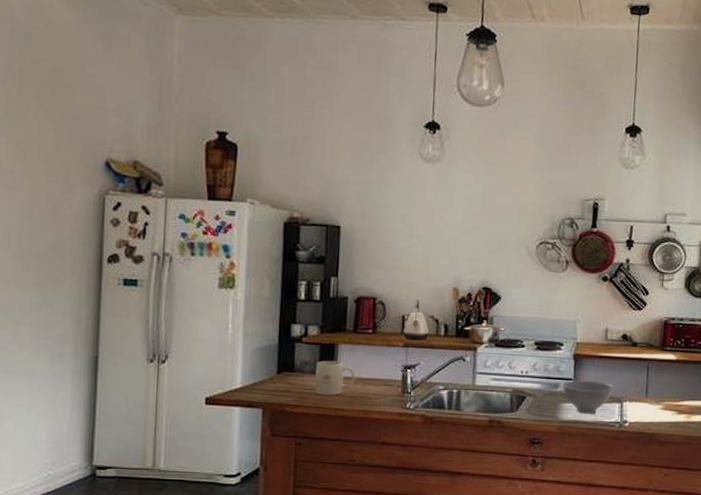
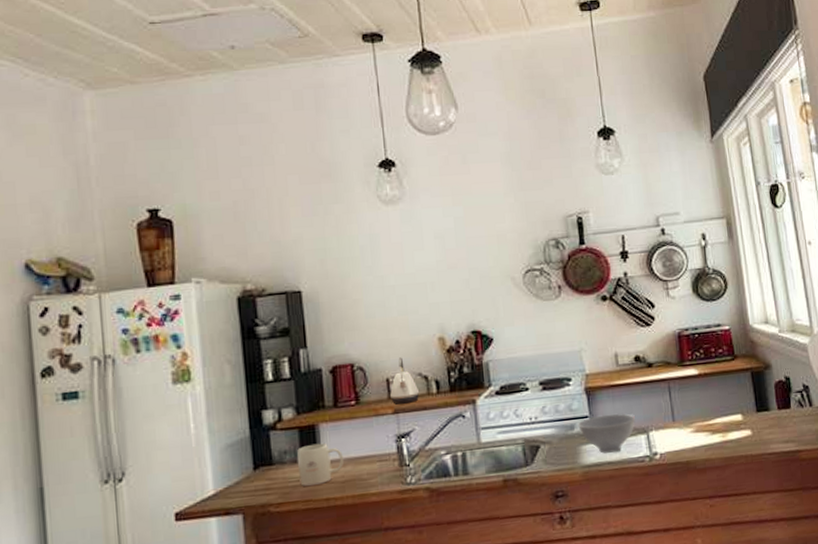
cooking pot: present [463,320,507,345] -> none [456,367,506,396]

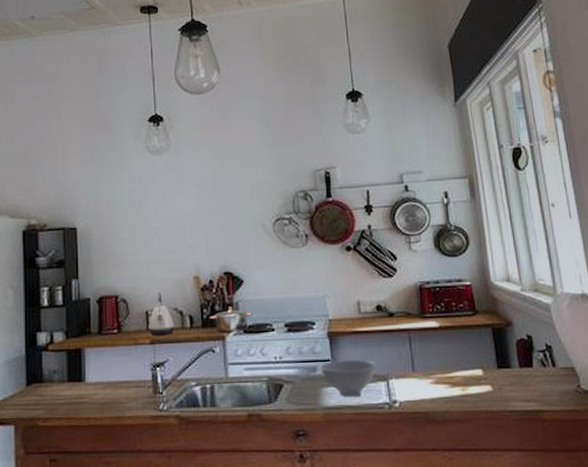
mug: present [296,443,344,487] -> none [64,366,104,405]
cooking pot: none [456,367,506,396] -> present [208,306,254,333]

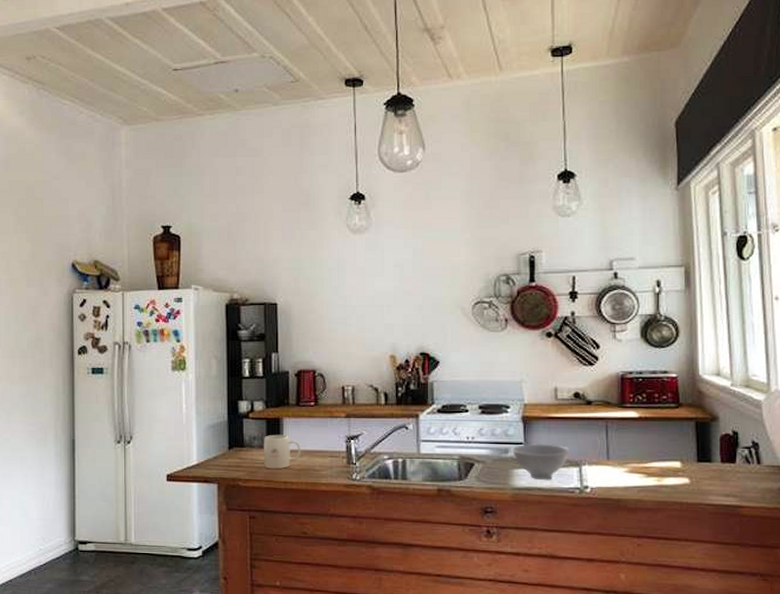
mug: none [64,366,104,405] -> present [263,434,301,470]
kettle: present [149,292,175,336] -> none [344,369,370,410]
cooking pot: present [208,306,254,333] -> none [403,386,448,411]

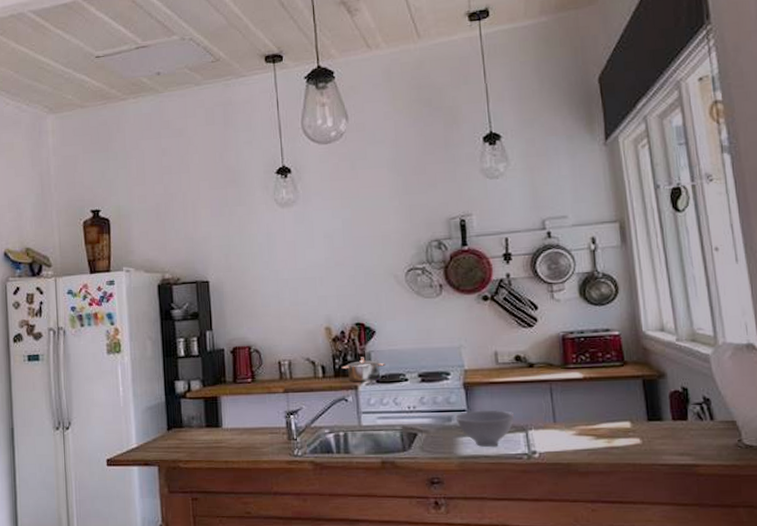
mug: present [263,434,301,470] -> none [202,413,240,449]
cooking pot: none [403,386,448,411] -> present [341,357,387,382]

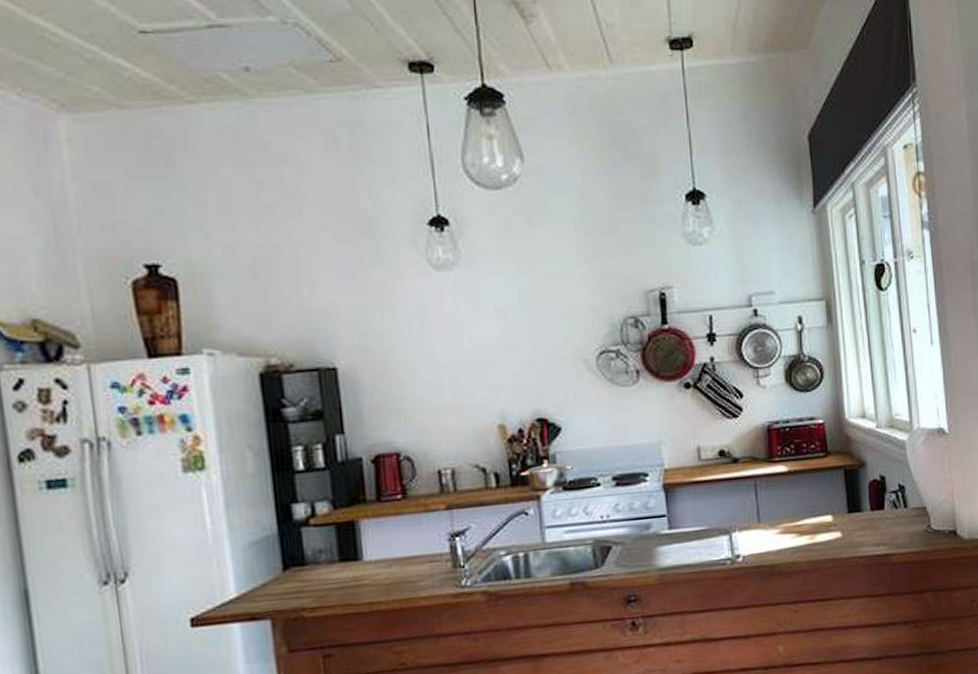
bowl: present [455,411,515,447] -> none [654,513,718,555]

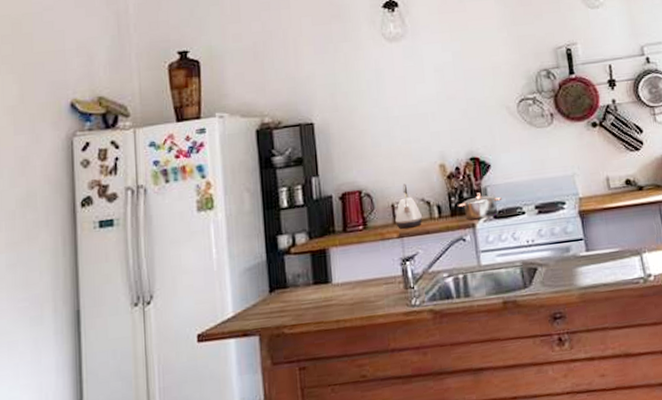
kettle: none [442,446,477,499] -> present [395,184,423,229]

